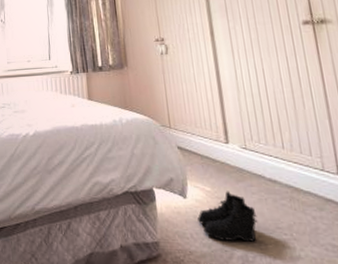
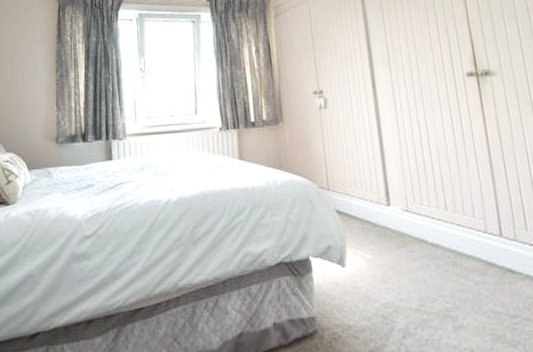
boots: present [197,191,258,242] -> none [357,258,420,314]

